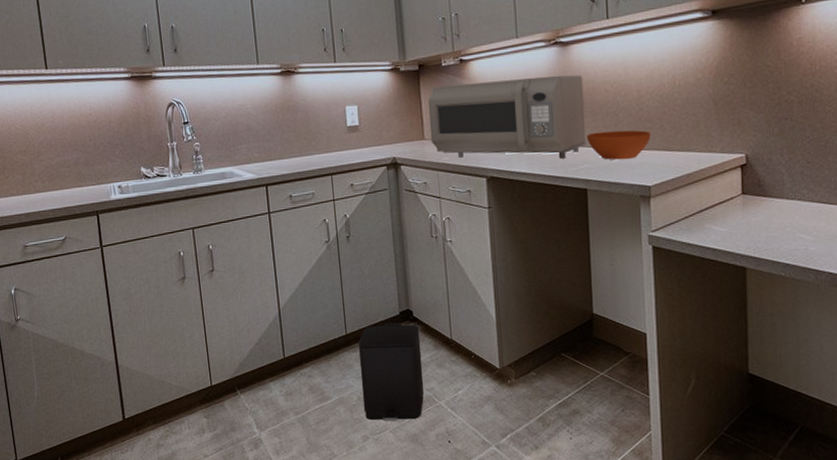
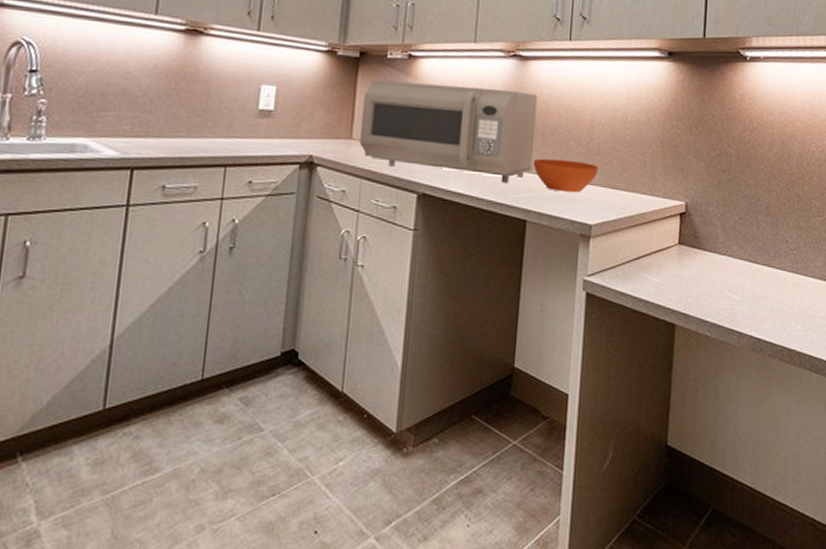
pedal bin: present [358,322,425,422] -> none [205,366,303,504]

